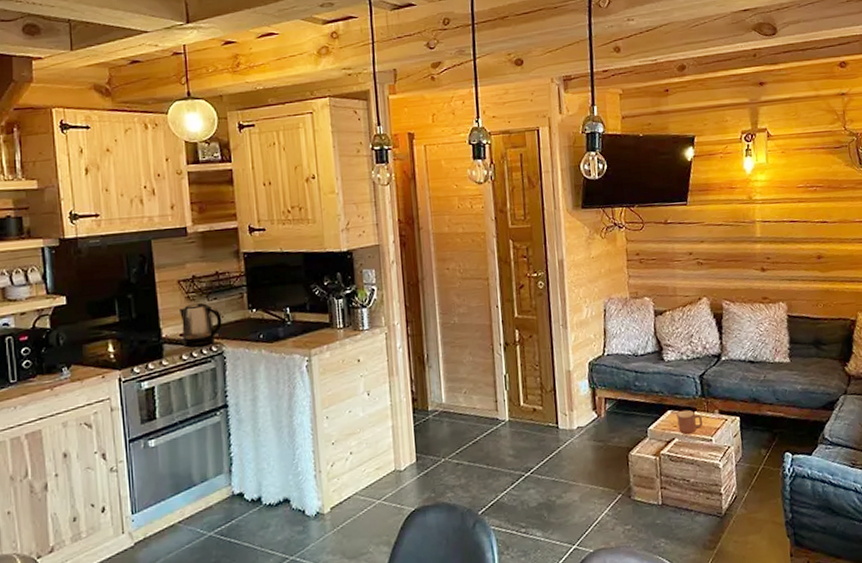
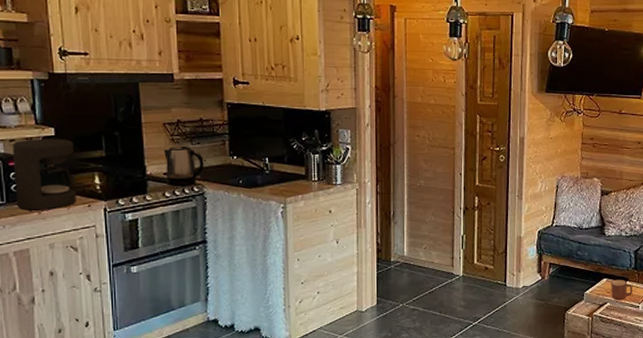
coffee maker: none [23,306,90,389] -> present [12,138,76,212]

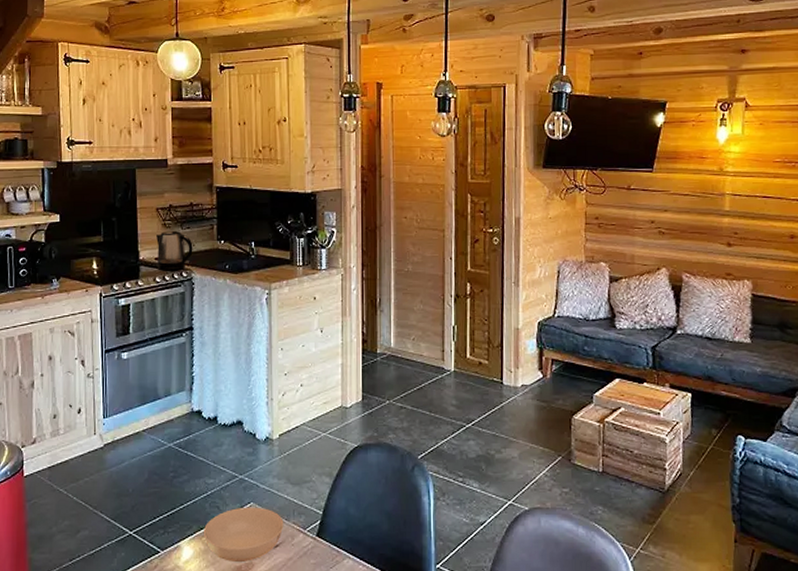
coffee maker: present [12,138,76,212] -> none [22,224,76,296]
mug: present [611,279,633,301] -> none [625,380,652,406]

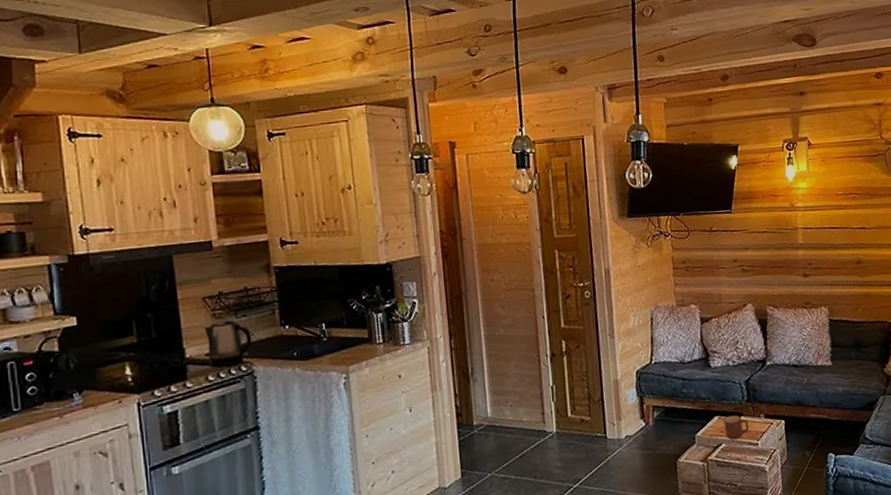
mug: none [625,380,652,406] -> present [723,415,750,441]

